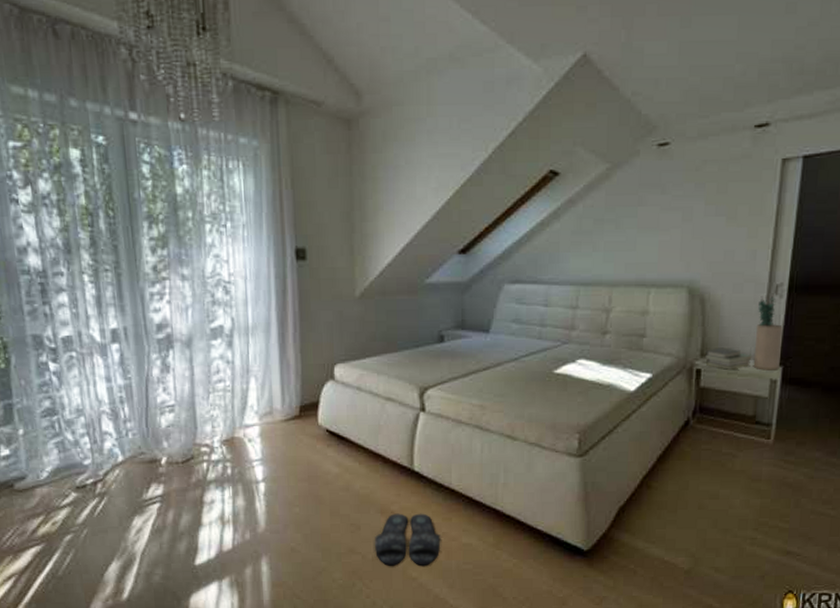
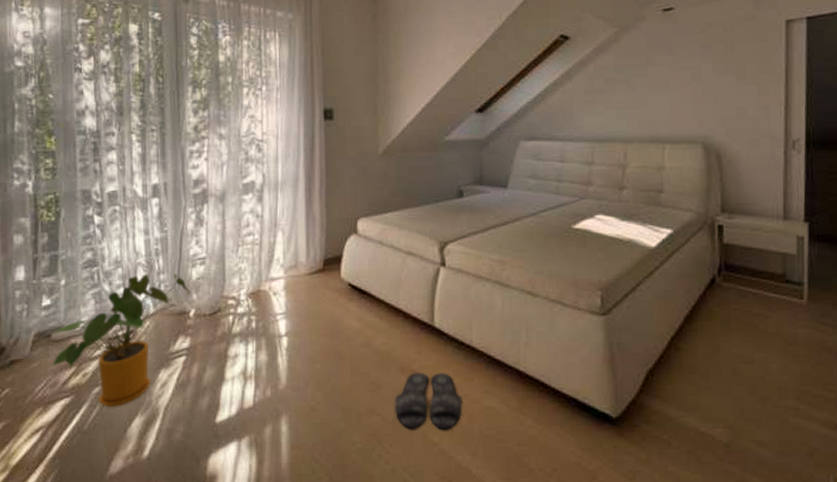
house plant: none [16,421,161,554] -> present [50,273,191,408]
books: present [705,347,752,370] -> none [726,203,775,226]
vase: present [753,296,784,372] -> none [776,151,806,228]

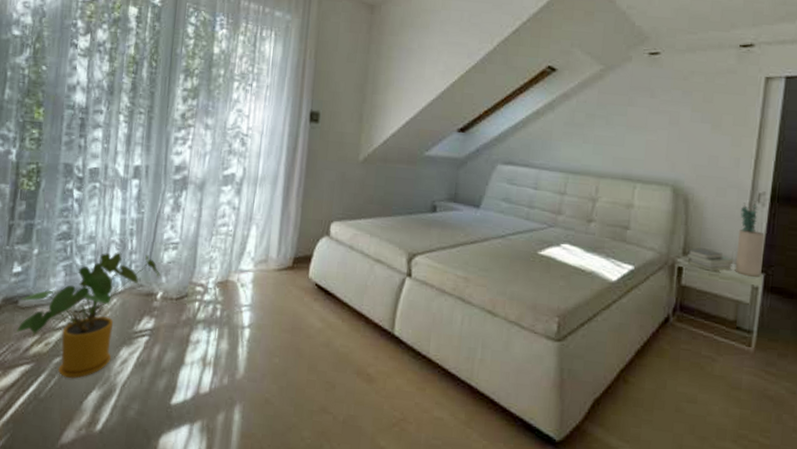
slippers: present [394,372,463,430] -> none [346,376,413,436]
books: none [726,203,775,226] -> present [687,248,734,272]
vase: none [776,151,806,228] -> present [735,202,766,278]

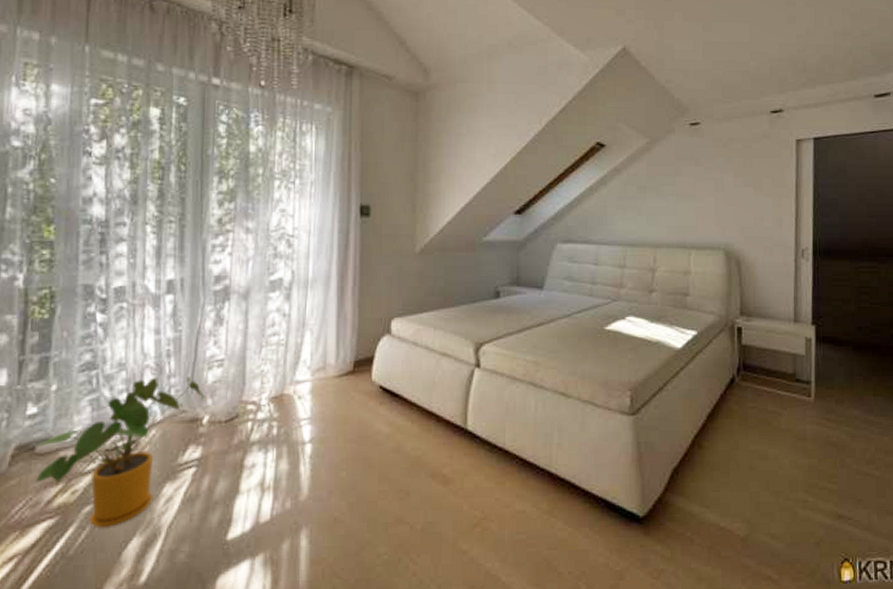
books: present [687,248,734,272] -> none [745,307,787,328]
vase: present [735,202,766,278] -> none [788,259,813,330]

